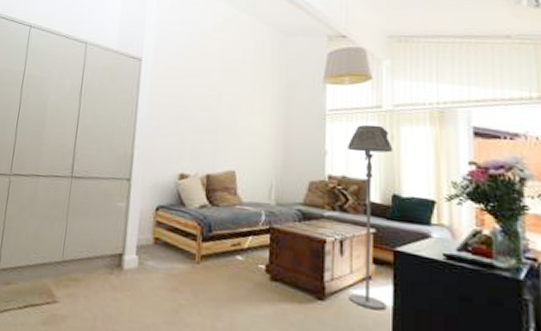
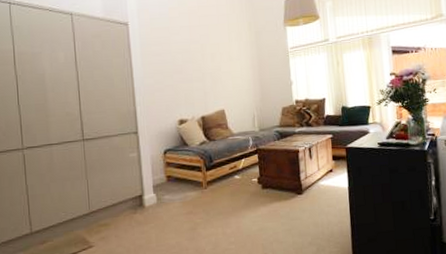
floor lamp: present [348,124,393,311] -> none [307,55,344,193]

